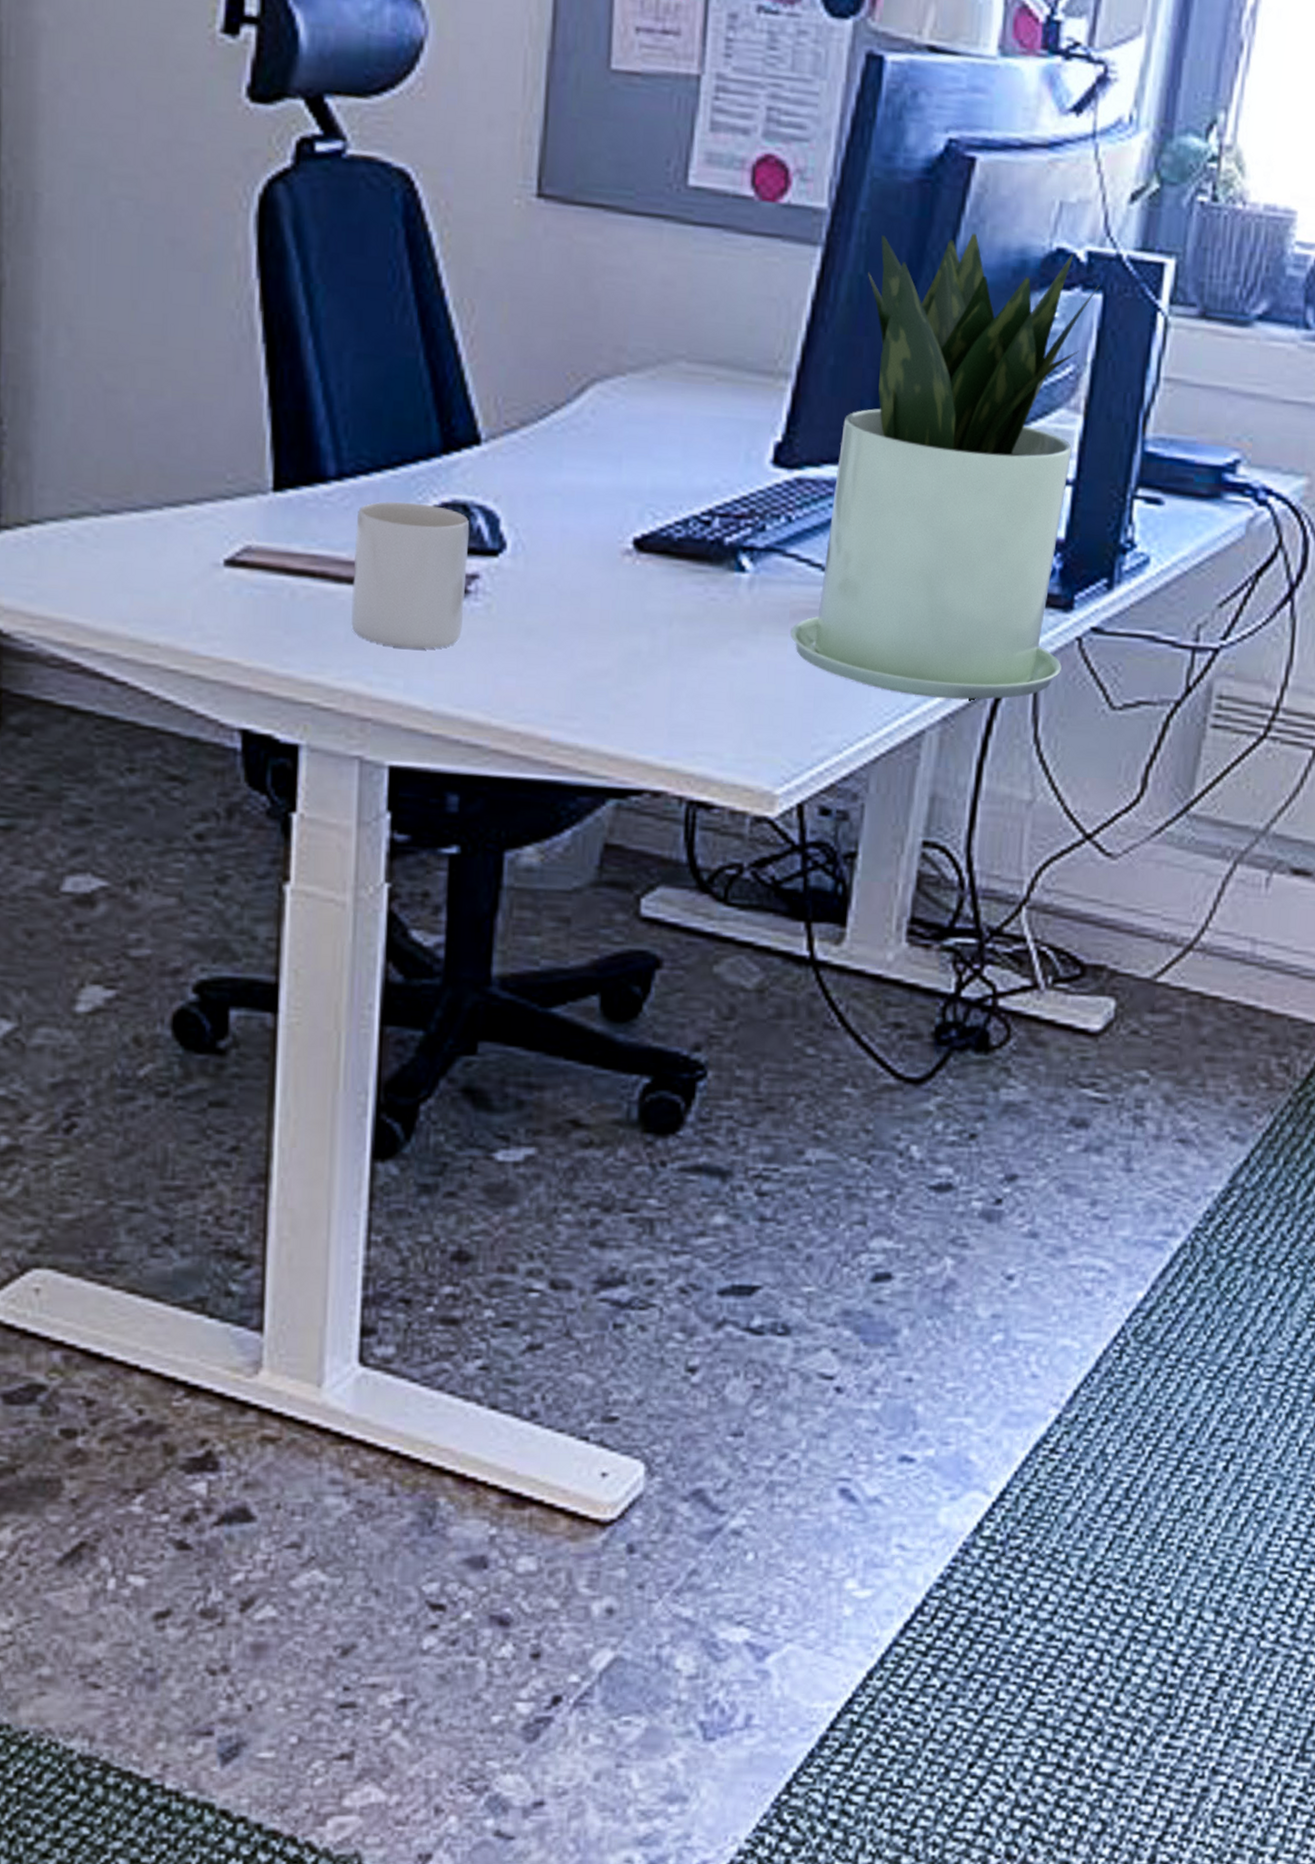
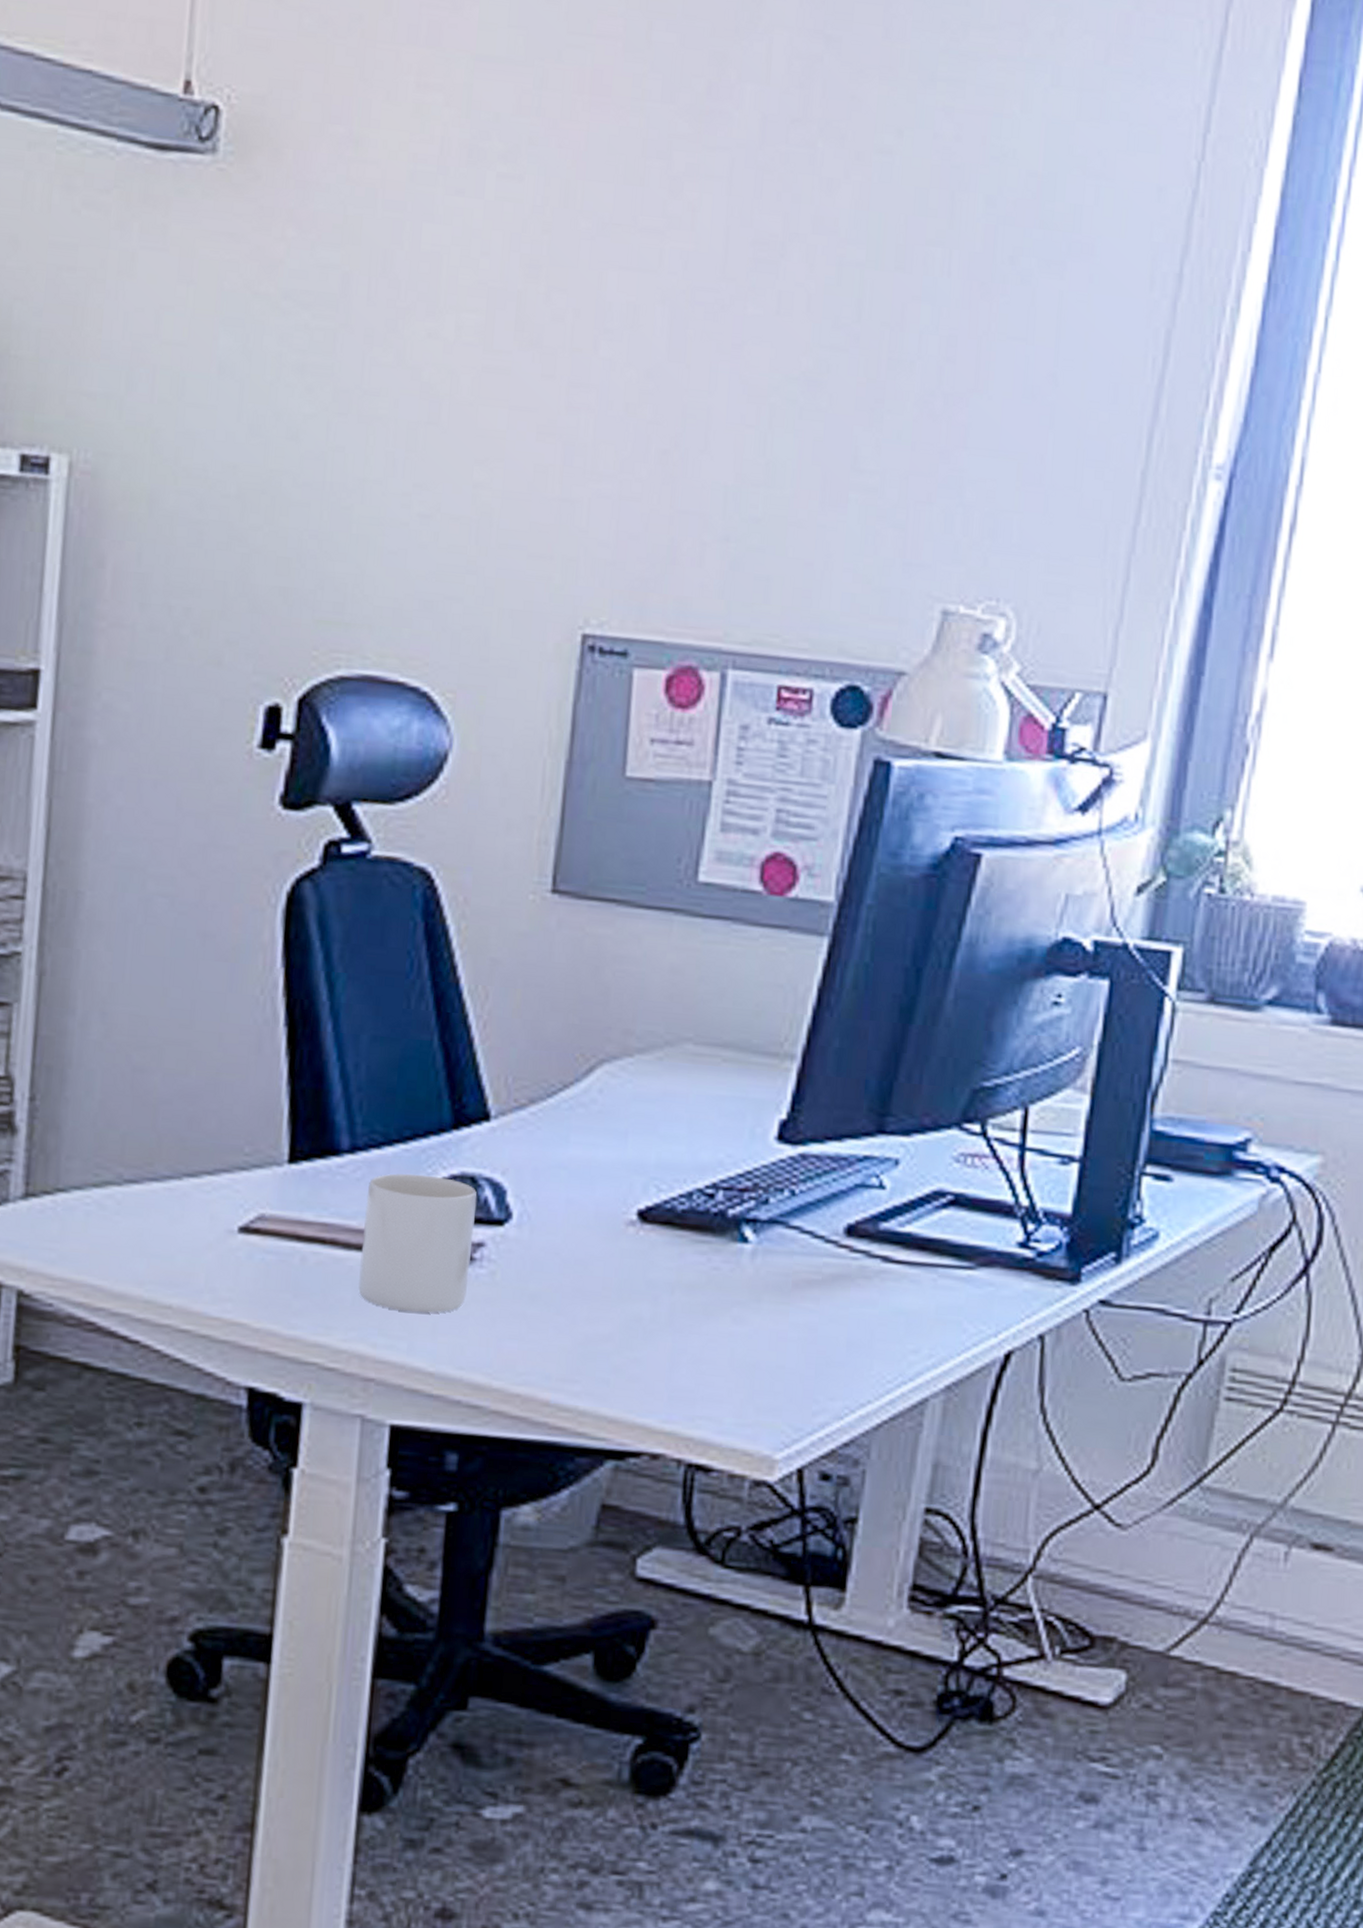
planter: present [789,233,1100,700] -> none [791,924,1106,1369]

